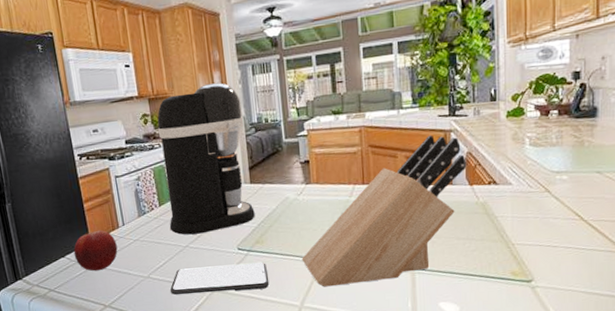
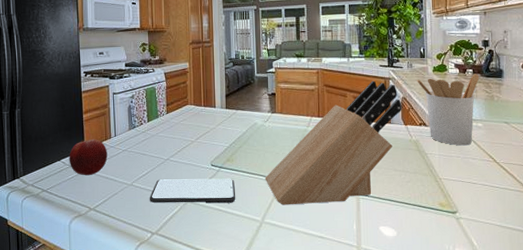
coffee maker: present [157,82,255,235] -> none [153,24,228,149]
utensil holder: none [485,115,567,205] -> present [416,73,480,146]

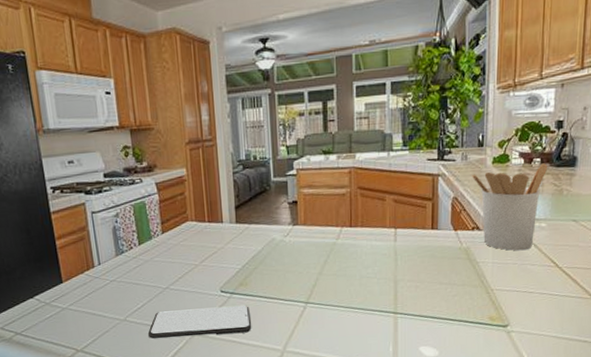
fruit: present [69,138,108,176] -> none [43,269,93,314]
knife block: present [265,80,402,205] -> none [286,178,452,331]

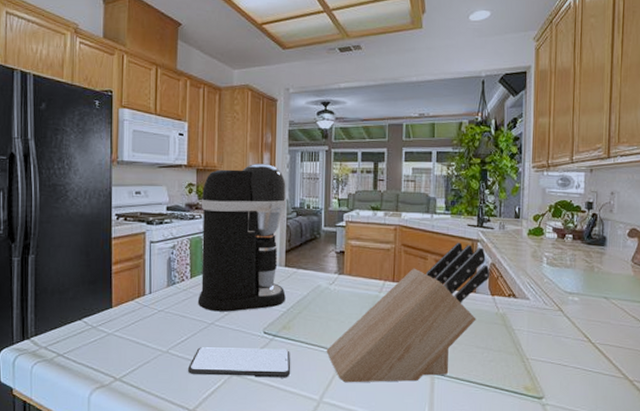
coffee maker: none [139,116,240,276] -> present [197,164,287,312]
knife block: none [286,178,452,331] -> present [326,242,490,383]
utensil holder: present [471,163,548,251] -> none [508,240,580,322]

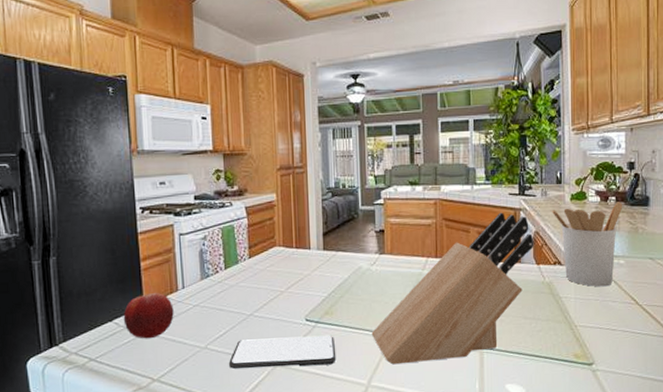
fruit: none [92,295,140,339] -> present [123,292,174,339]
coffee maker: present [197,164,287,312] -> none [230,144,326,302]
utensil holder: none [508,240,580,322] -> present [551,202,623,287]

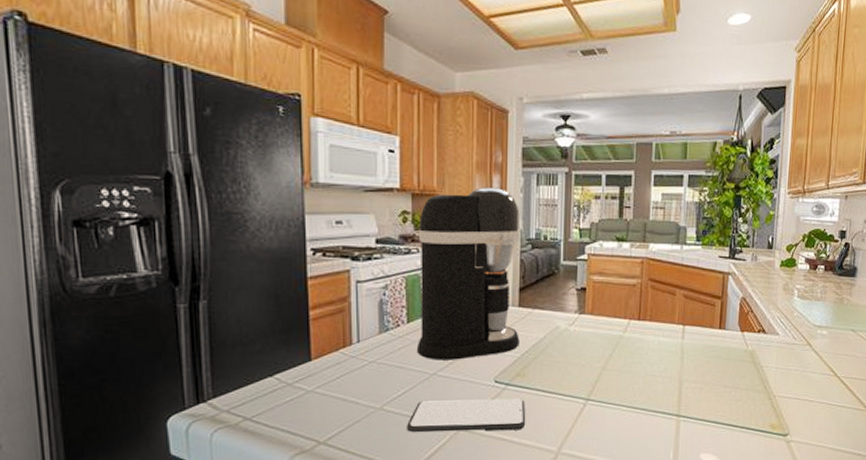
fruit: present [123,292,174,339] -> none [286,345,346,397]
coffee maker: none [230,144,326,302] -> present [416,187,521,360]
knife block: present [371,212,534,365] -> none [565,275,741,432]
utensil holder: present [551,202,623,287] -> none [760,271,831,357]

